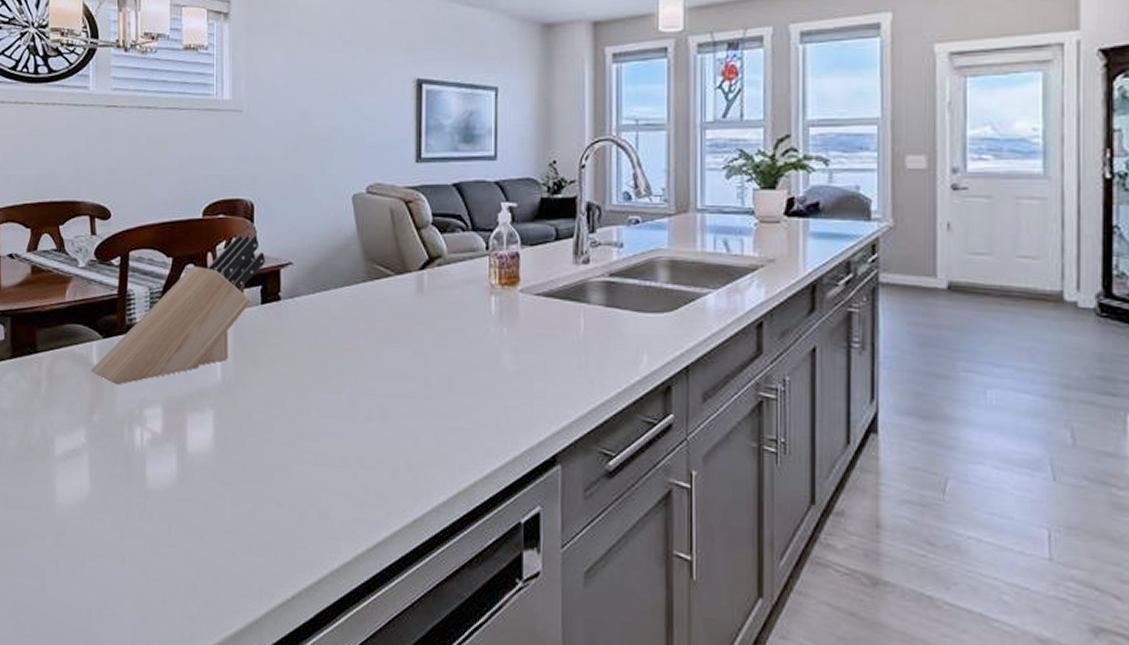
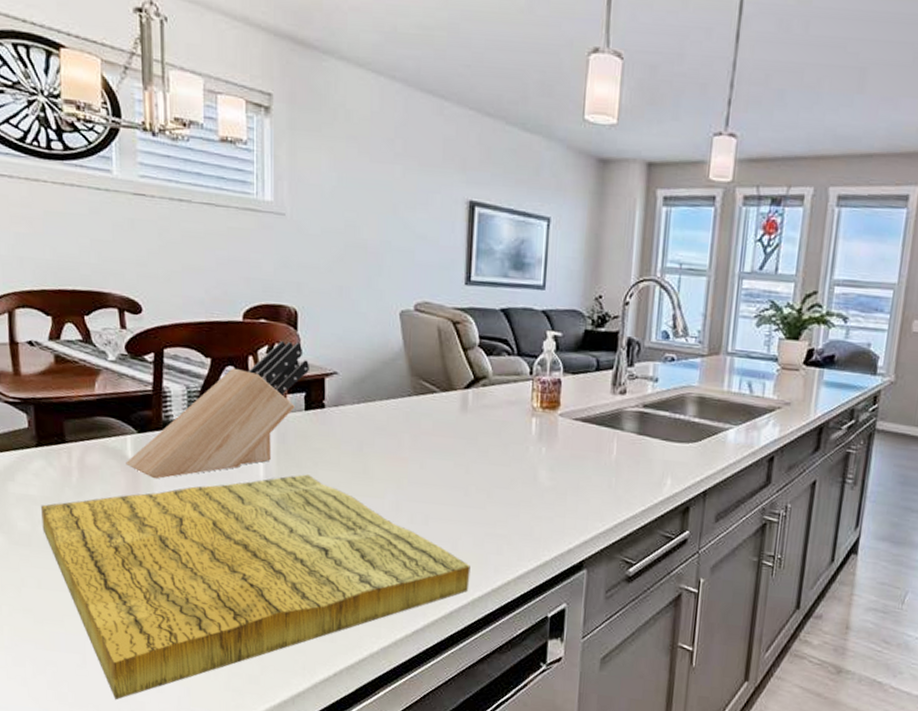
cutting board: none [12,372,433,631] -> present [41,474,470,700]

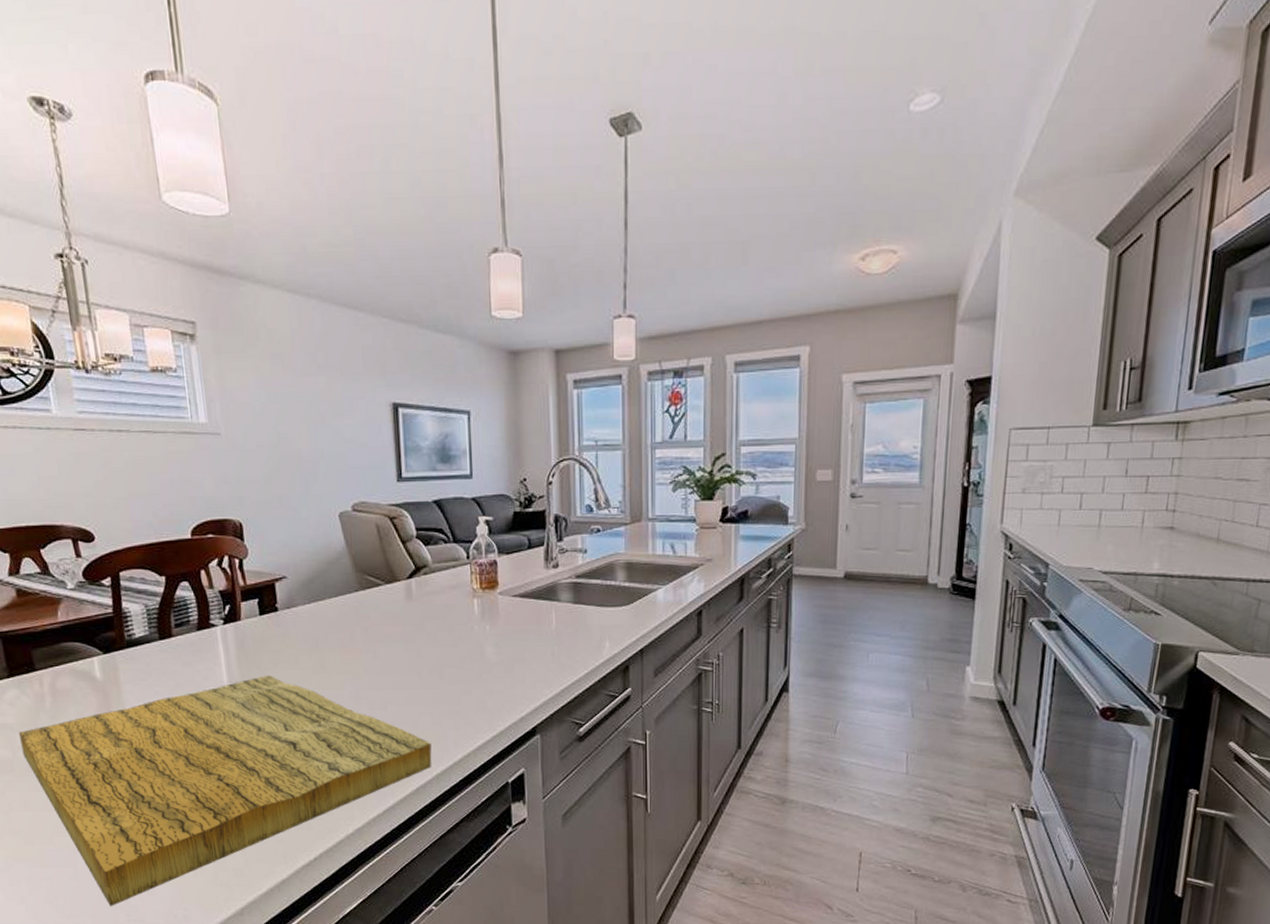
knife block: present [126,341,309,480] -> none [95,553,259,696]

